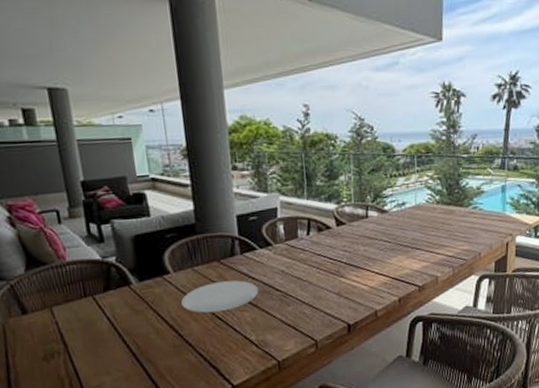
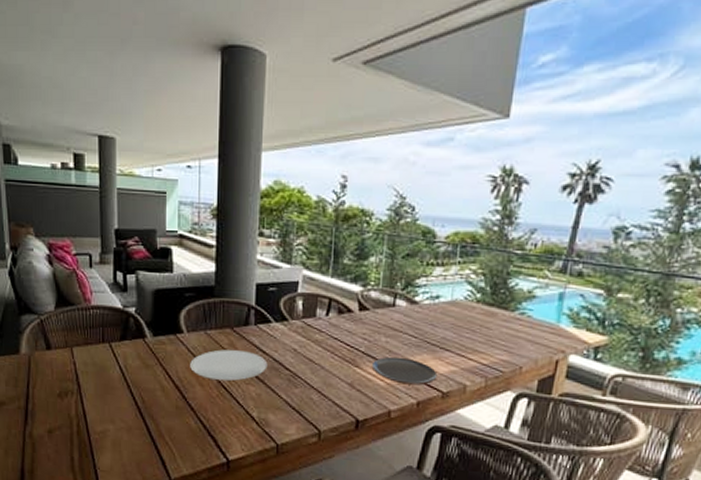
plate: none [355,261,413,285] -> present [372,356,438,385]

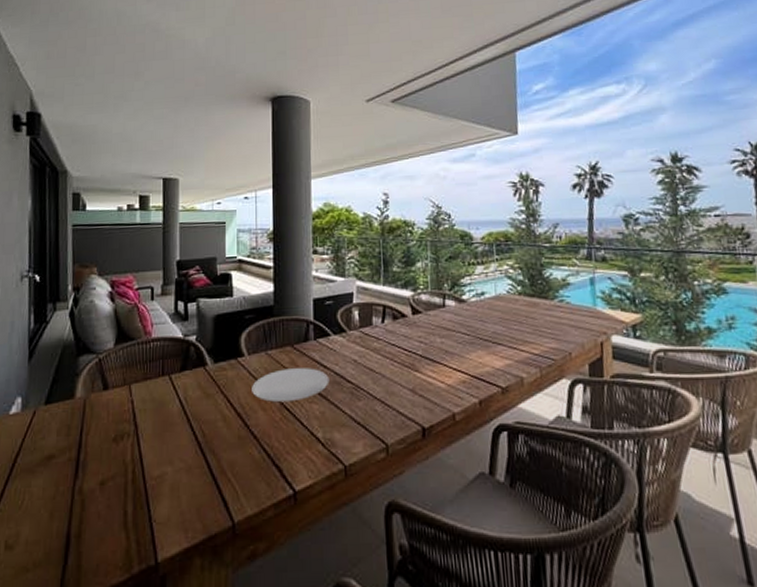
plate: present [372,356,438,385] -> none [431,356,495,384]

